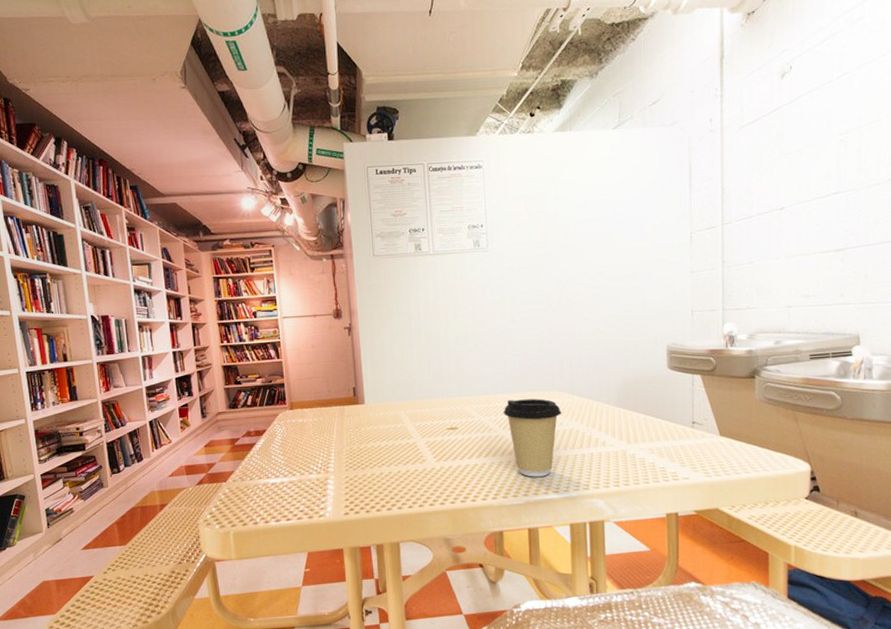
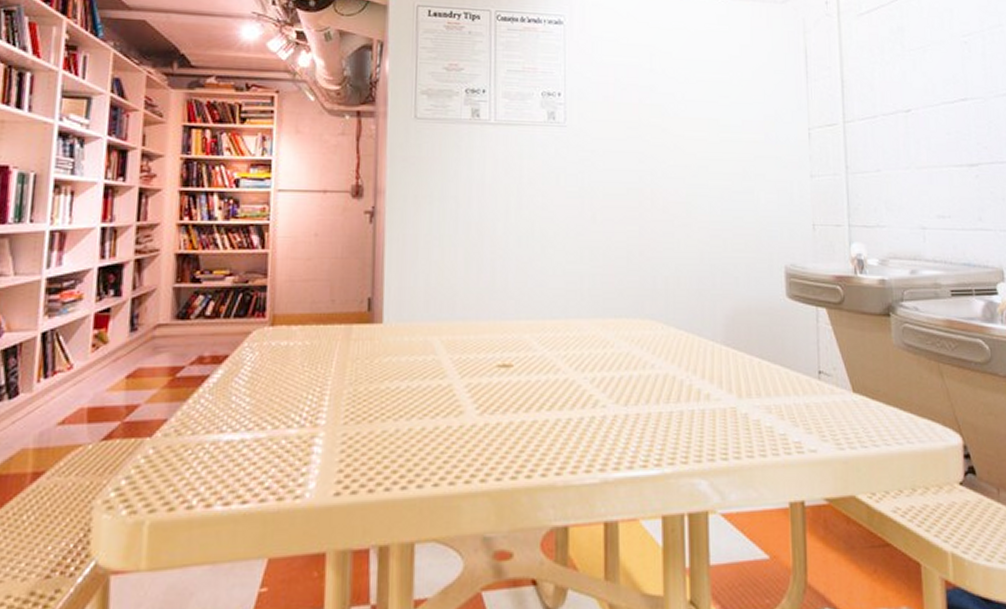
coffee cup: present [503,398,561,477] -> none [576,328,653,443]

